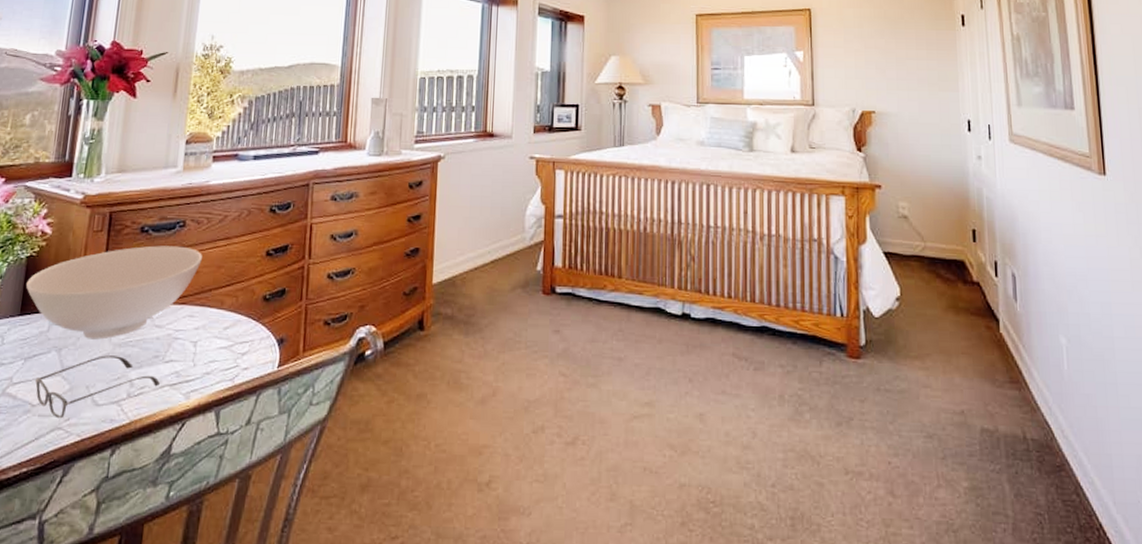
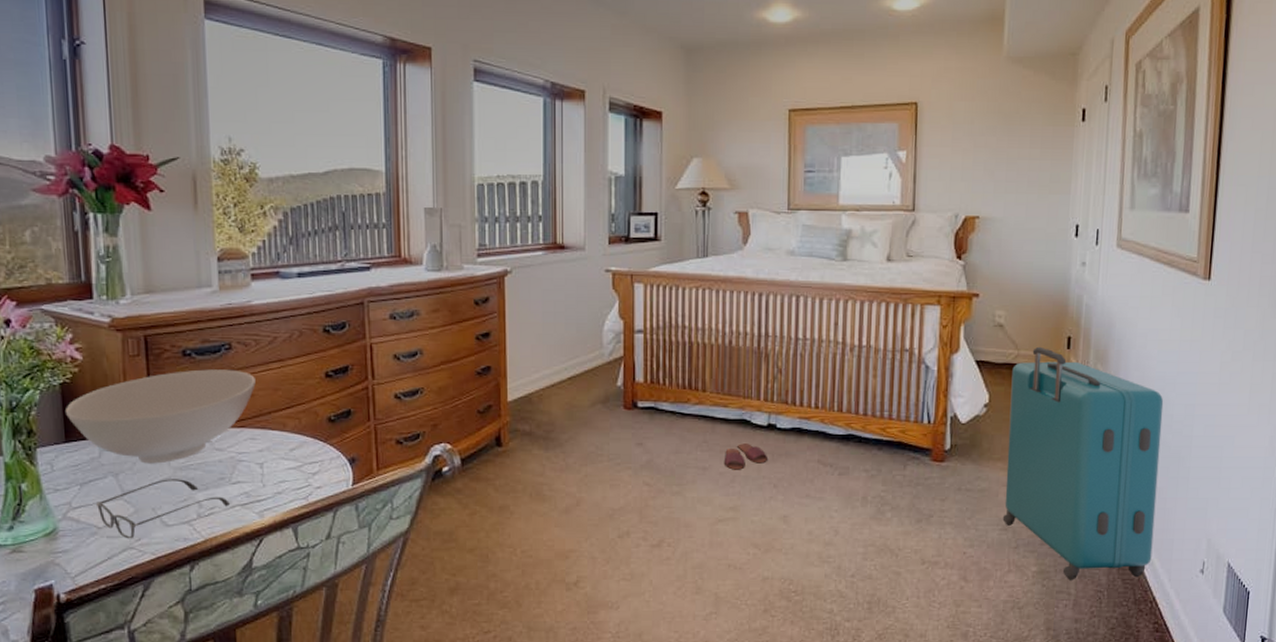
slippers: none [640,333,682,362] -> present [725,443,767,470]
suitcase: none [921,239,1091,500] -> present [1002,346,1164,580]

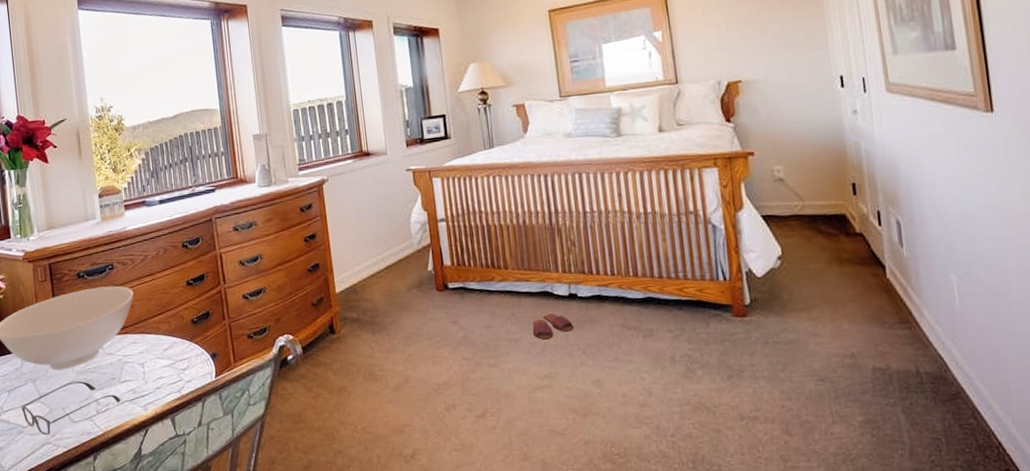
suitcase: present [1002,346,1164,580] -> none [800,195,989,429]

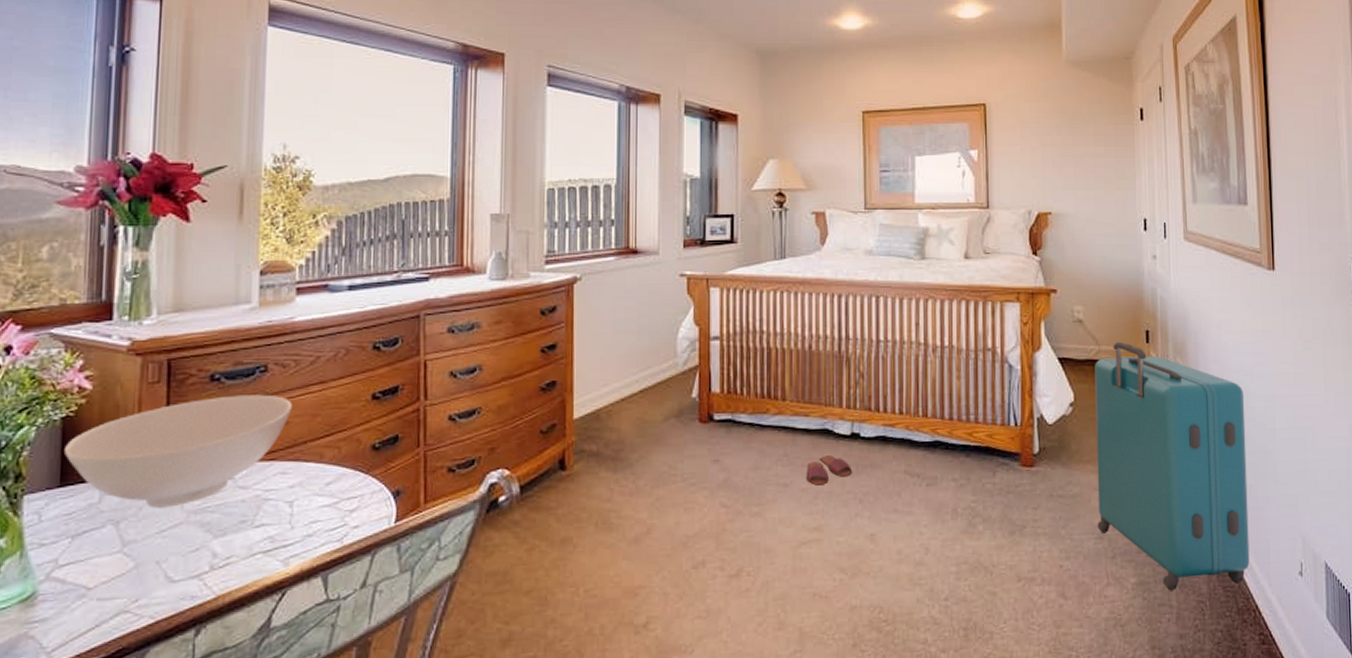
eyeglasses: present [20,381,122,436] -> none [88,524,252,601]
suitcase: none [800,195,989,429] -> present [1095,341,1250,591]

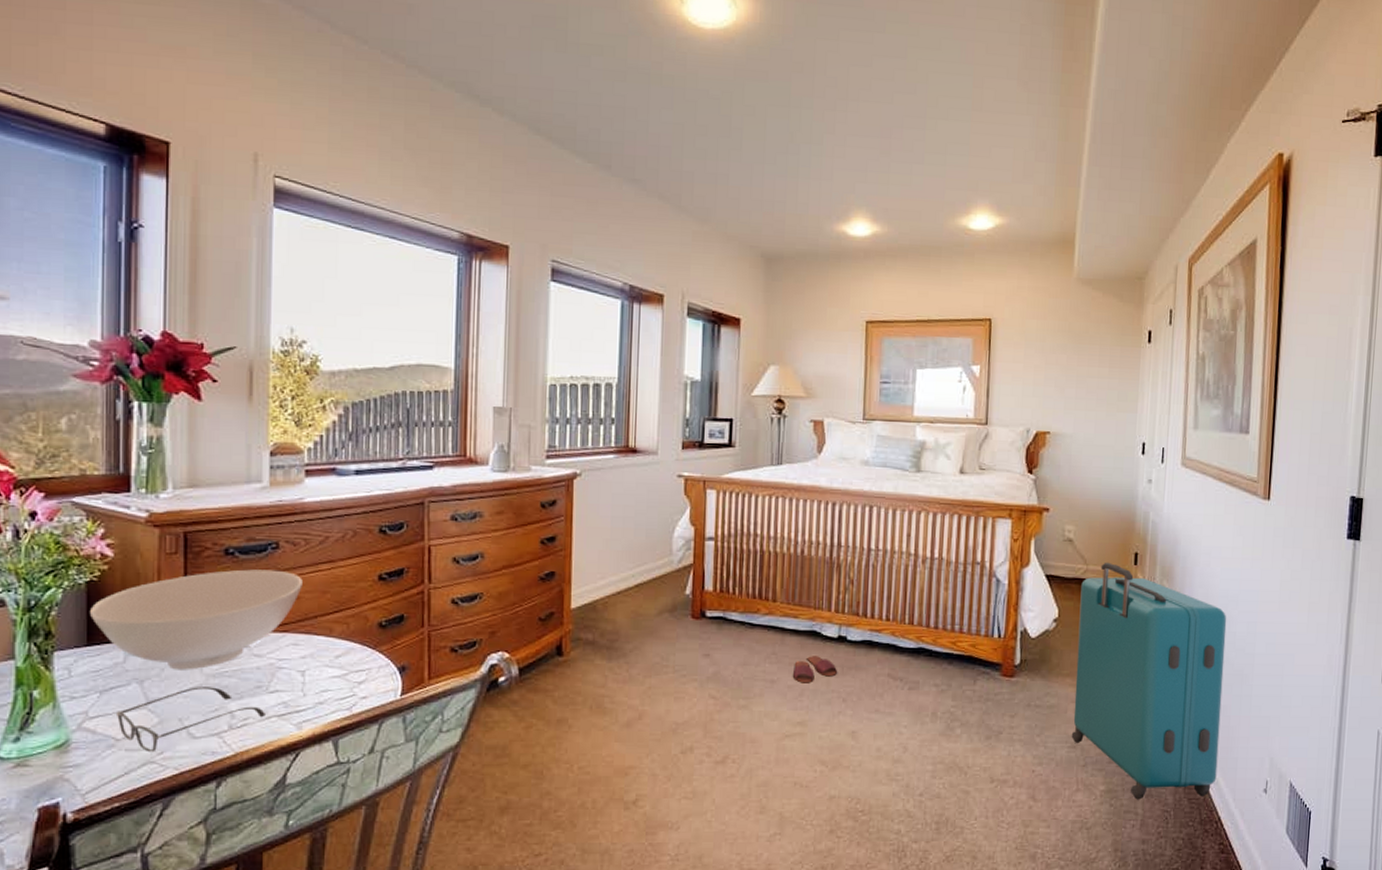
eyeglasses: none [88,524,252,601] -> present [115,687,267,753]

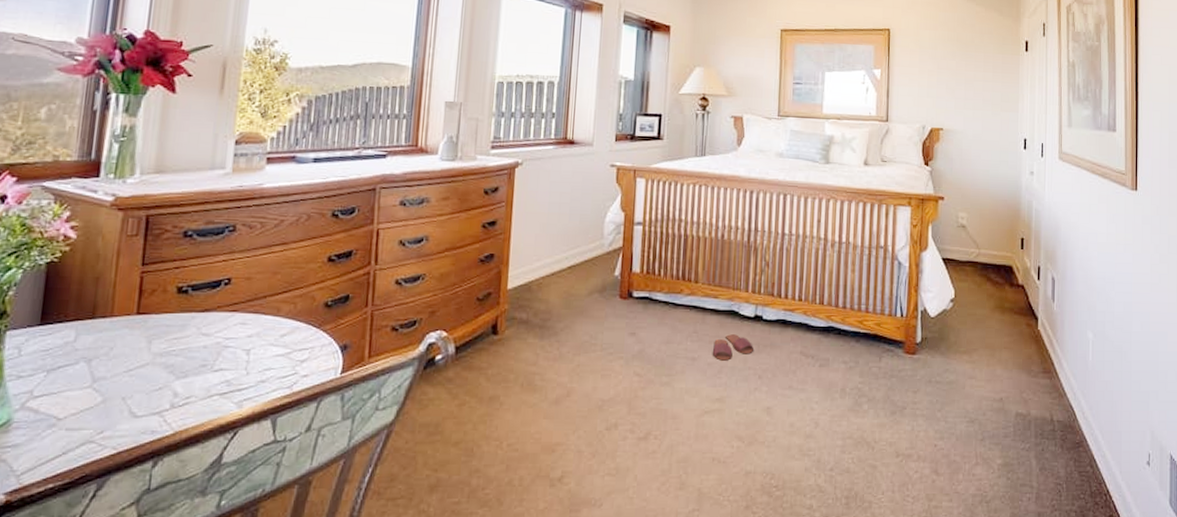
bowl: present [89,569,303,670] -> none [46,251,256,349]
eyeglasses: present [115,687,267,753] -> none [60,365,209,432]
suitcase: present [1071,562,1227,800] -> none [969,246,1106,473]

